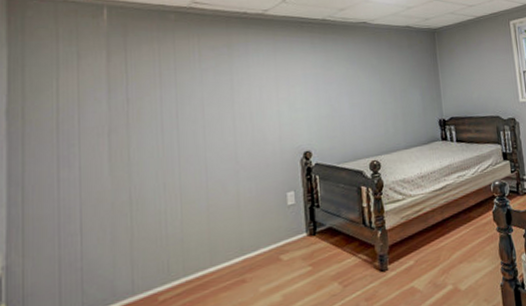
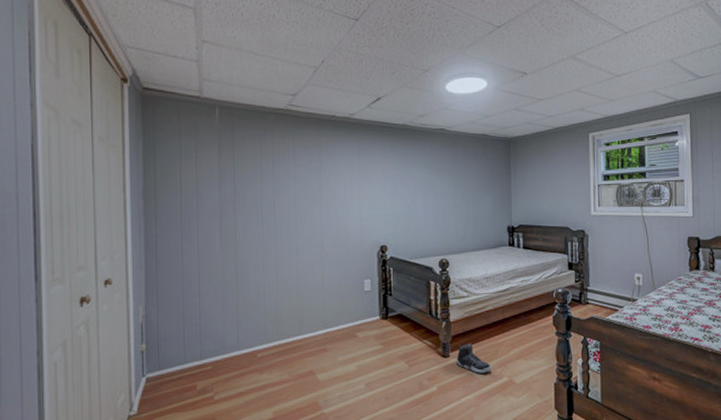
sneaker: none [395,251,434,285] -> present [456,343,491,373]

